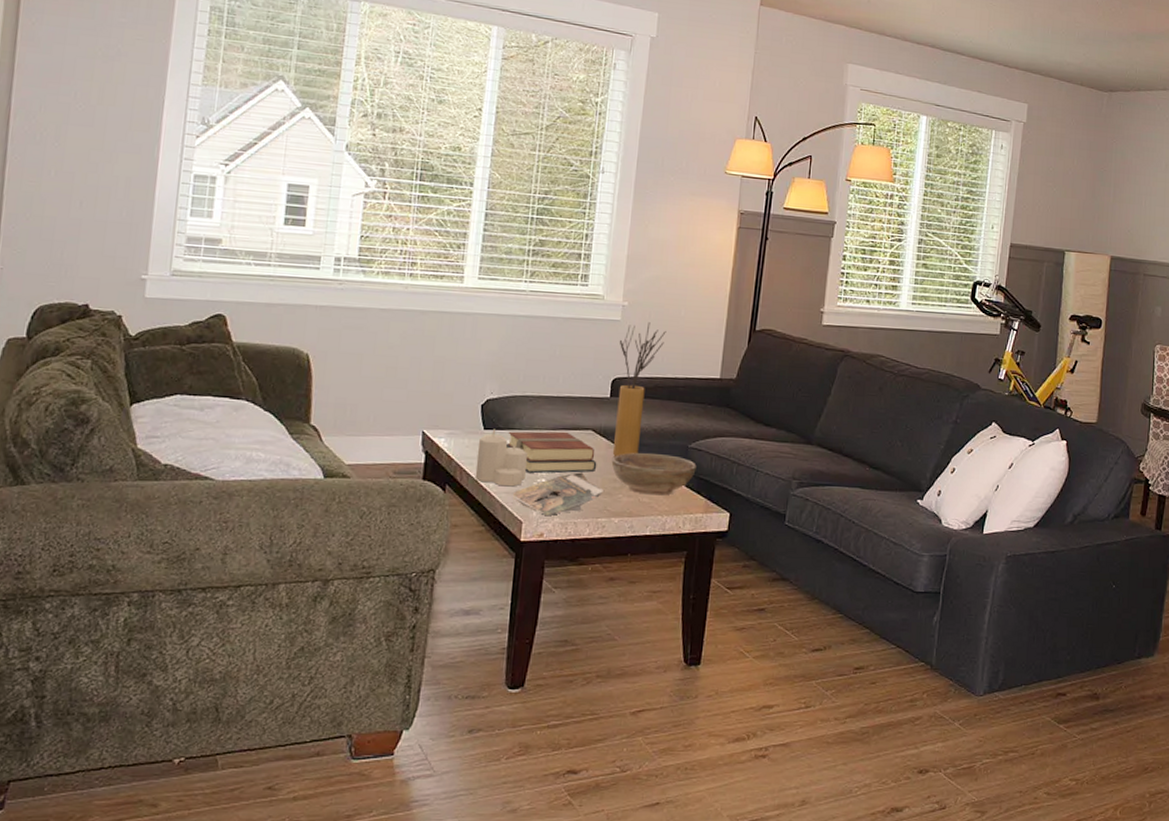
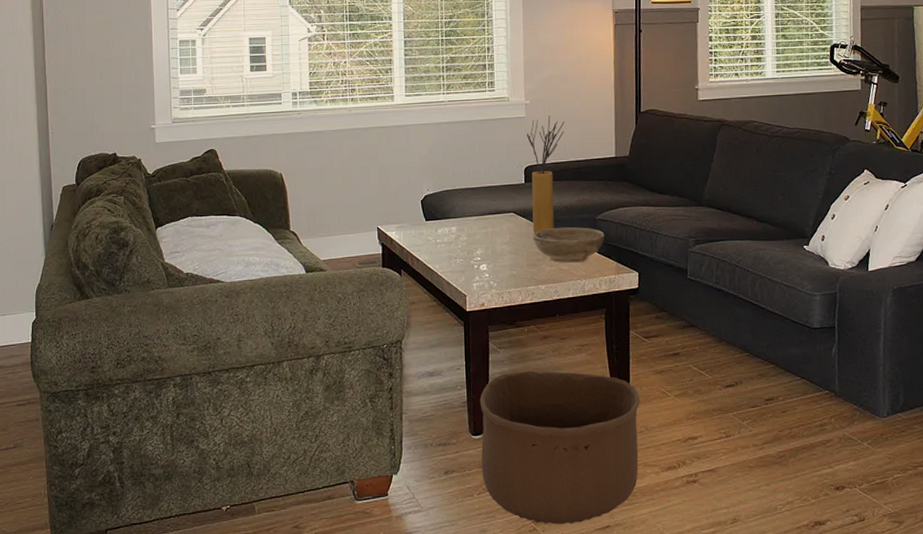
candle: present [475,429,527,487] -> none [422,219,464,267]
books: present [506,431,597,473] -> none [445,216,521,253]
magazine: present [512,472,605,515] -> none [455,249,530,288]
basket: none [514,617,713,798] -> present [479,371,640,524]

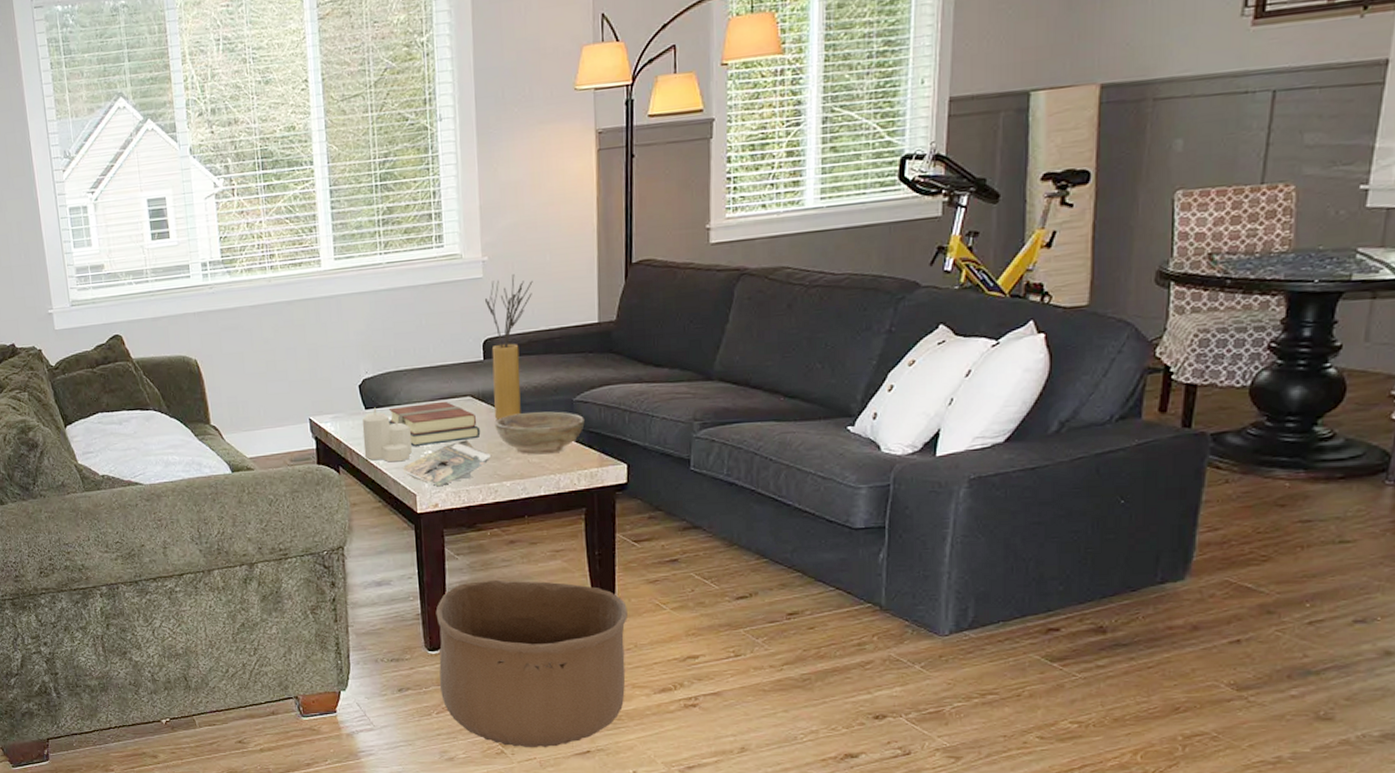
candle: none [422,219,464,267] -> present [361,407,412,463]
books: none [445,216,521,253] -> present [388,401,481,446]
magazine: none [455,249,530,288] -> present [402,440,492,486]

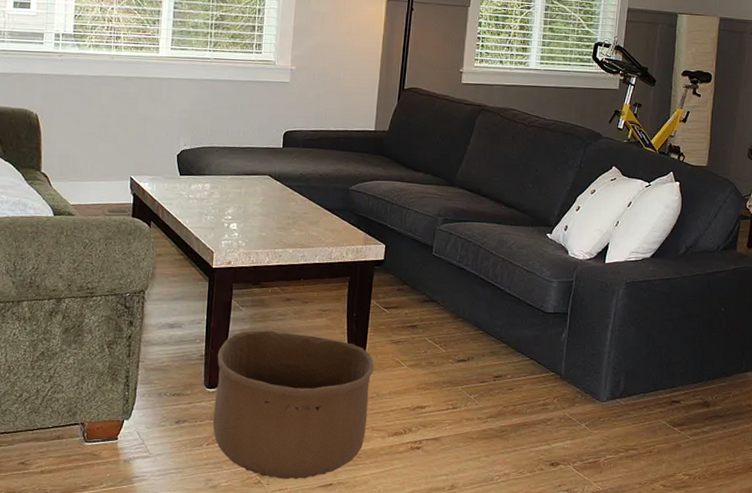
candle: present [361,407,412,463] -> none [174,174,216,223]
books: present [388,401,481,446] -> none [199,176,273,211]
magazine: present [402,440,492,486] -> none [204,210,280,246]
vase: present [484,274,533,421] -> none [286,83,328,198]
bowl: present [494,411,585,455] -> none [285,194,356,230]

